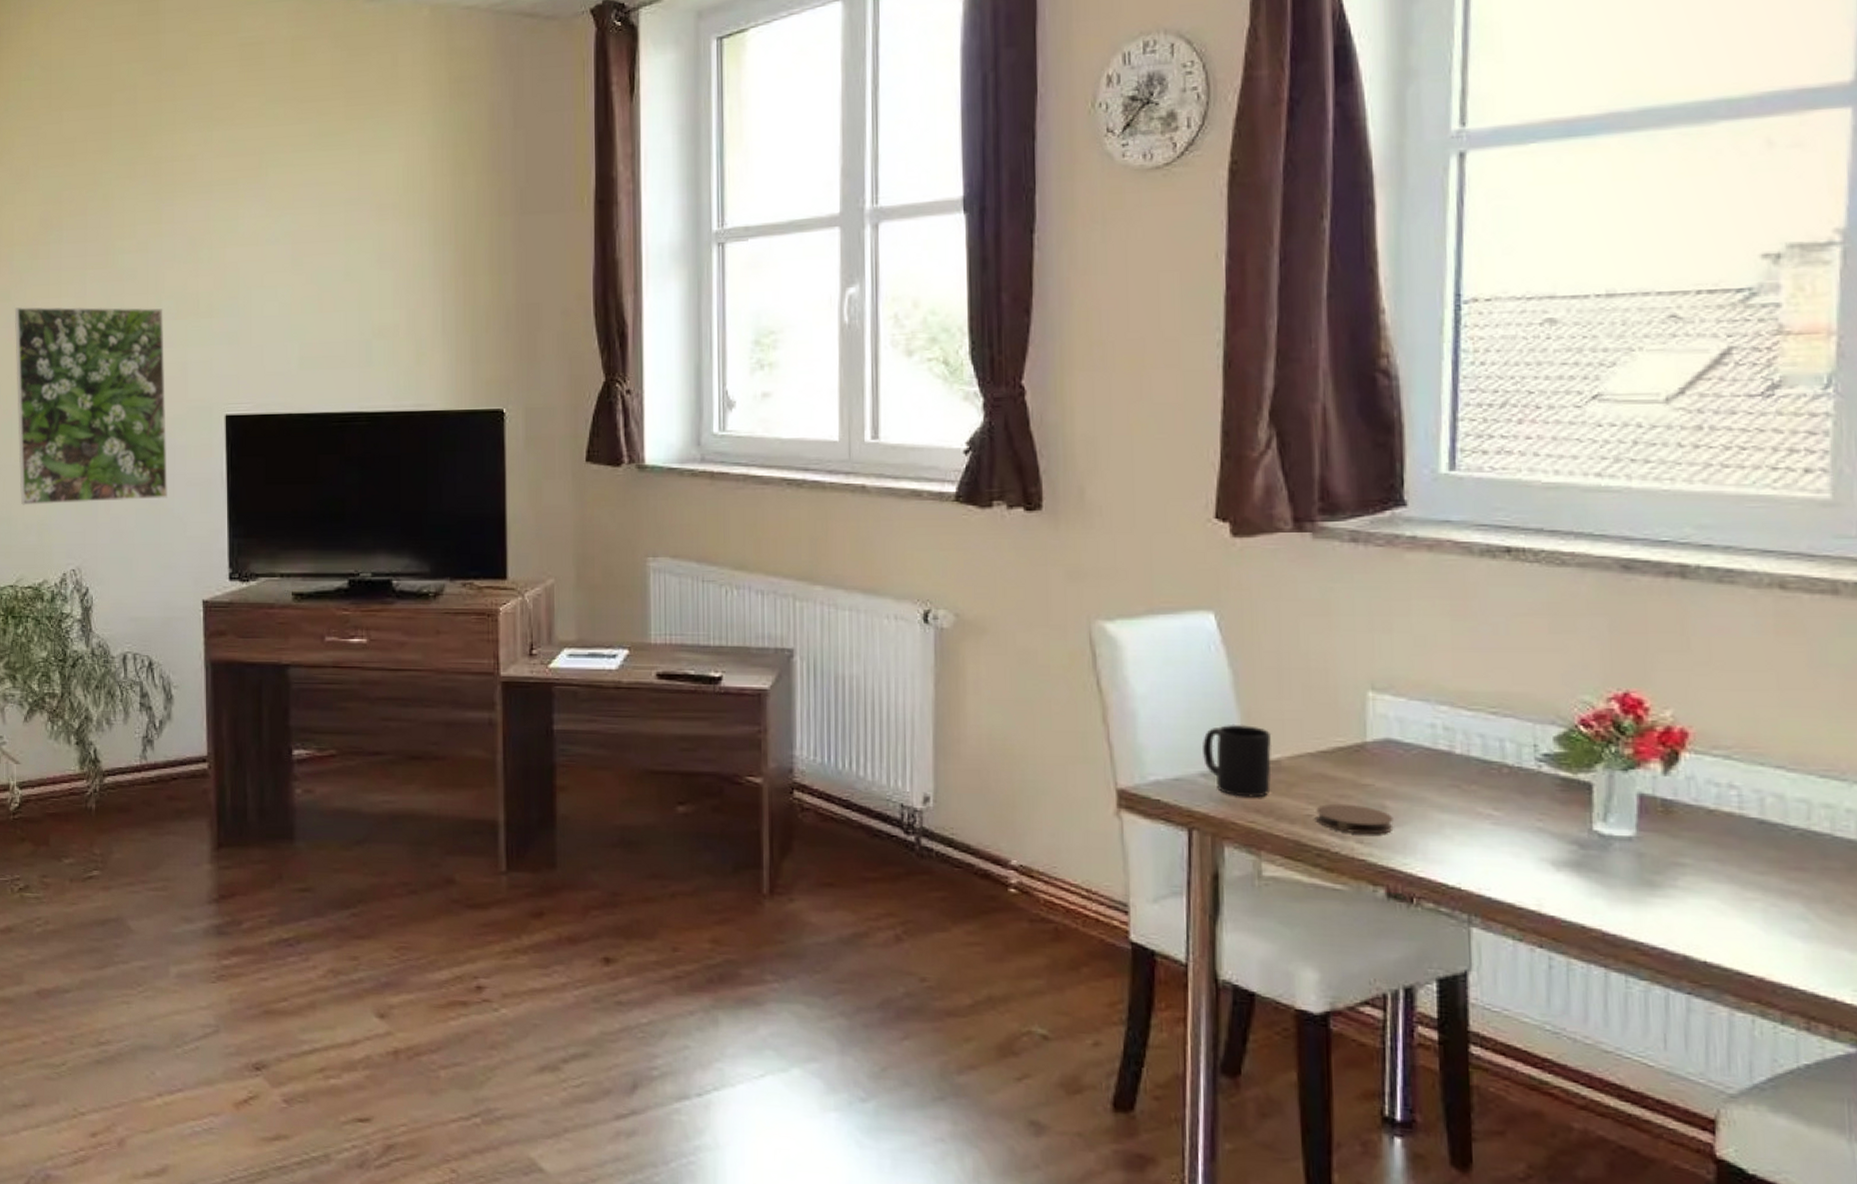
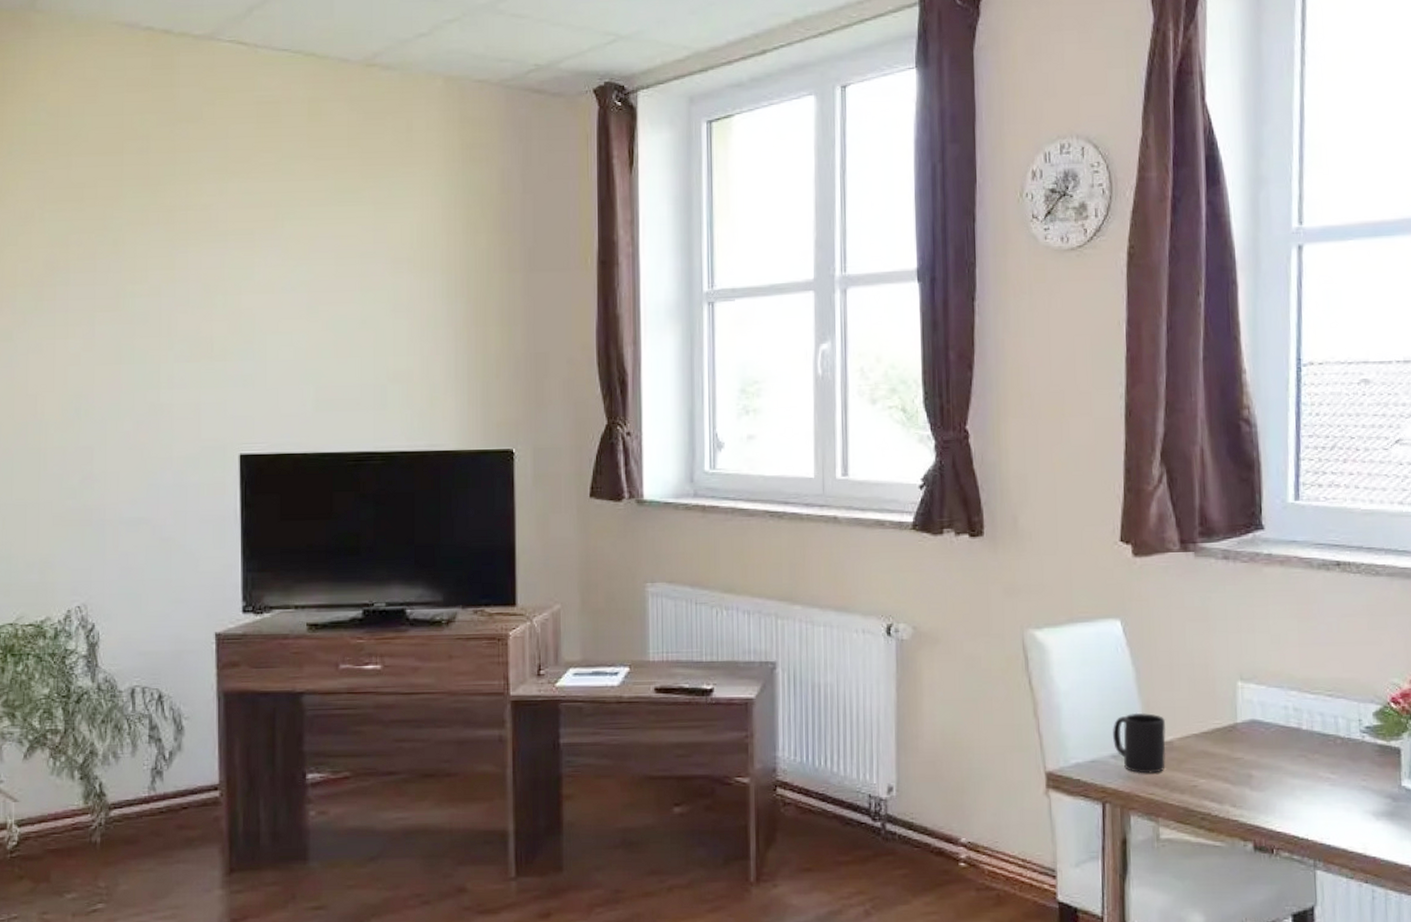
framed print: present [14,306,167,505] -> none [16,346,179,544]
coaster: present [1316,803,1394,835] -> none [1200,774,1258,800]

